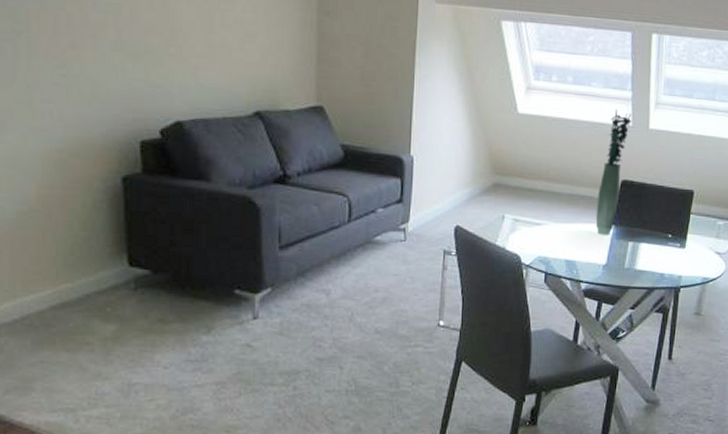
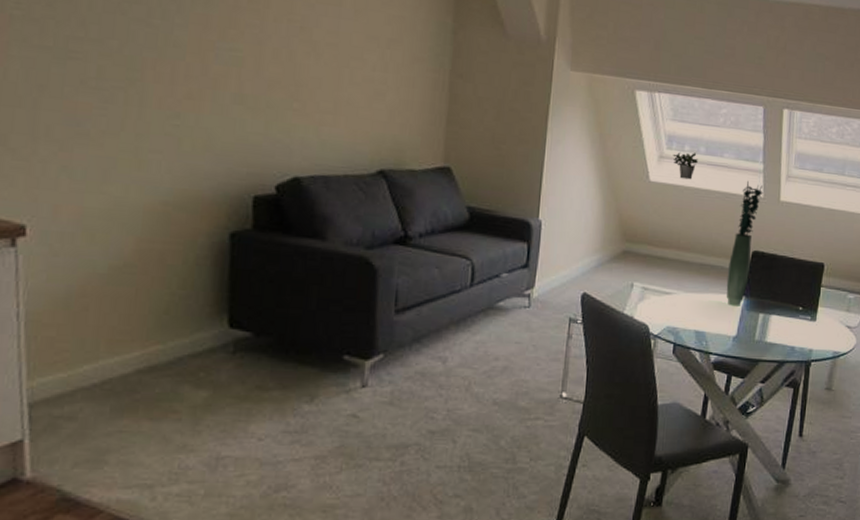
potted plant: none [540,82,566,110] -> present [673,151,698,180]

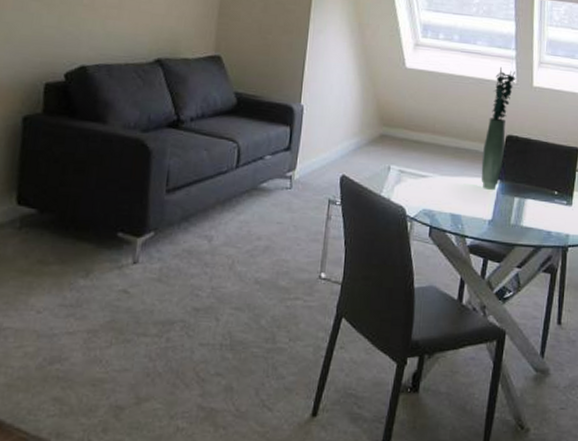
potted plant: present [673,151,698,180] -> none [428,39,452,66]

